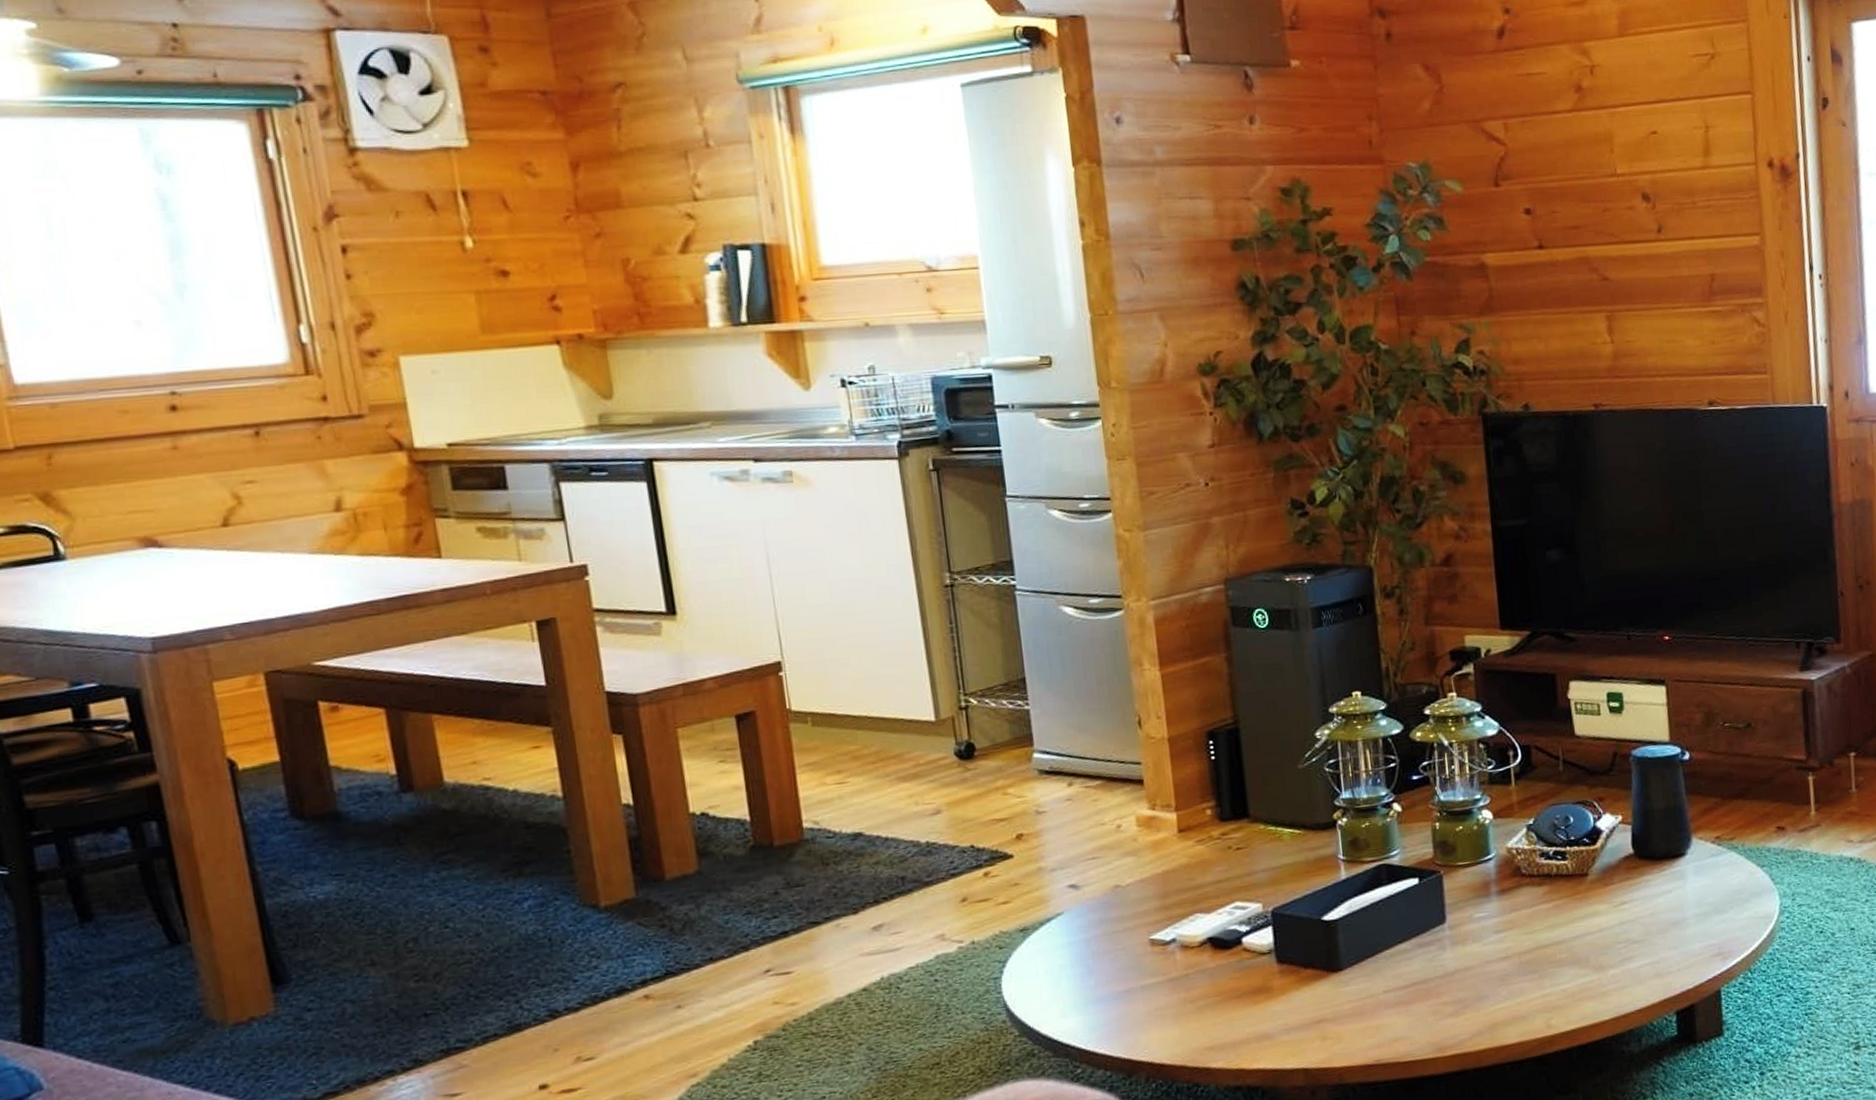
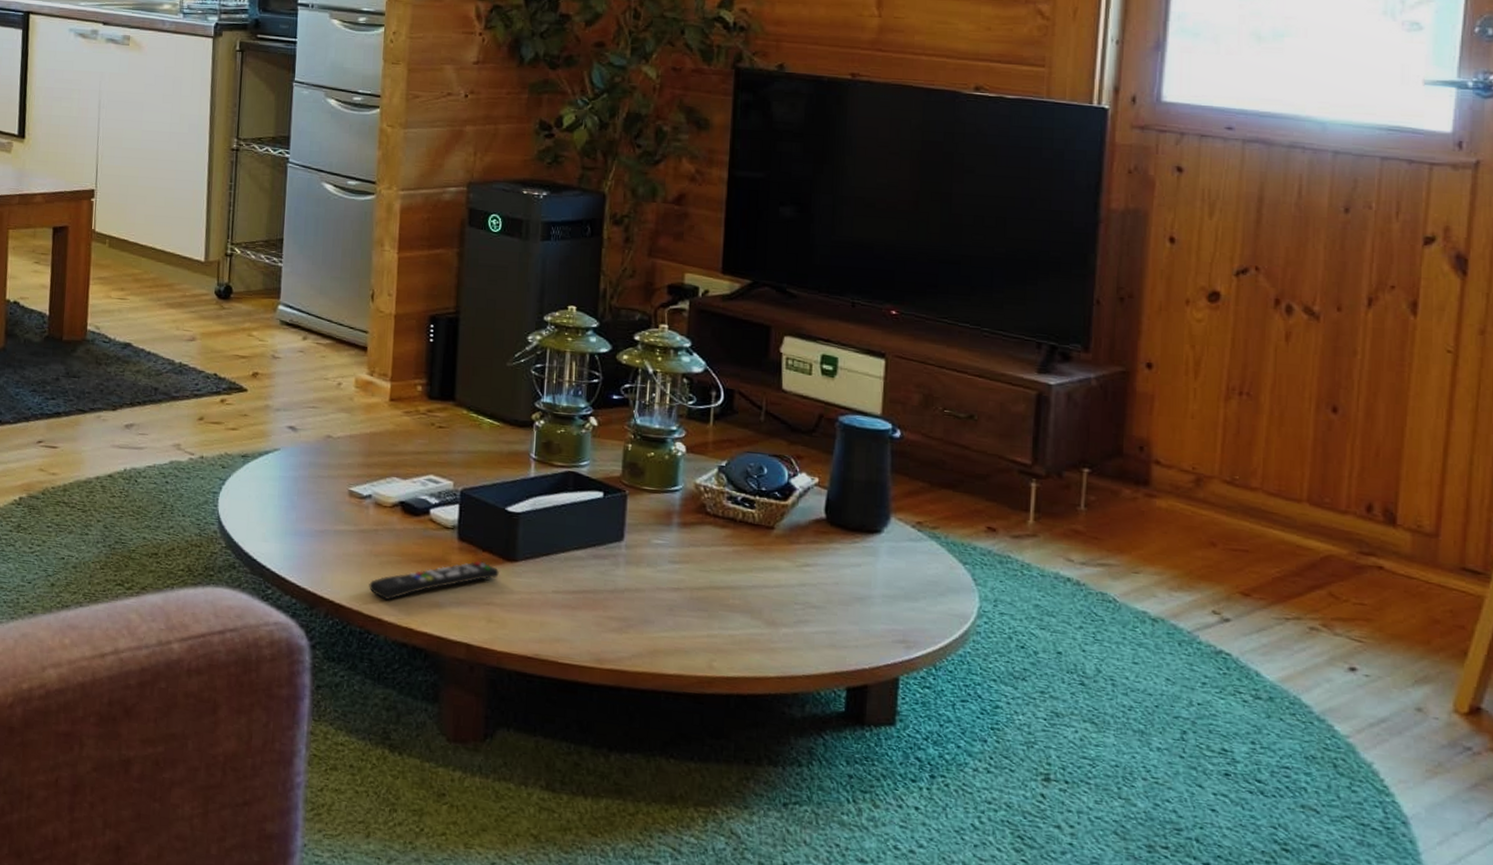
remote control: none [1189,979,1326,1047] -> present [369,561,499,601]

